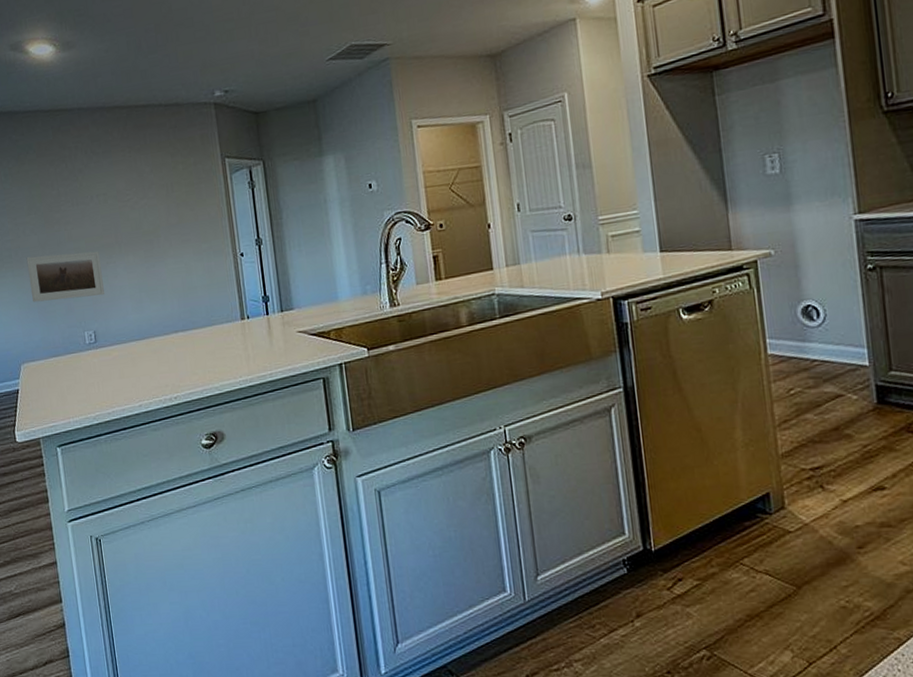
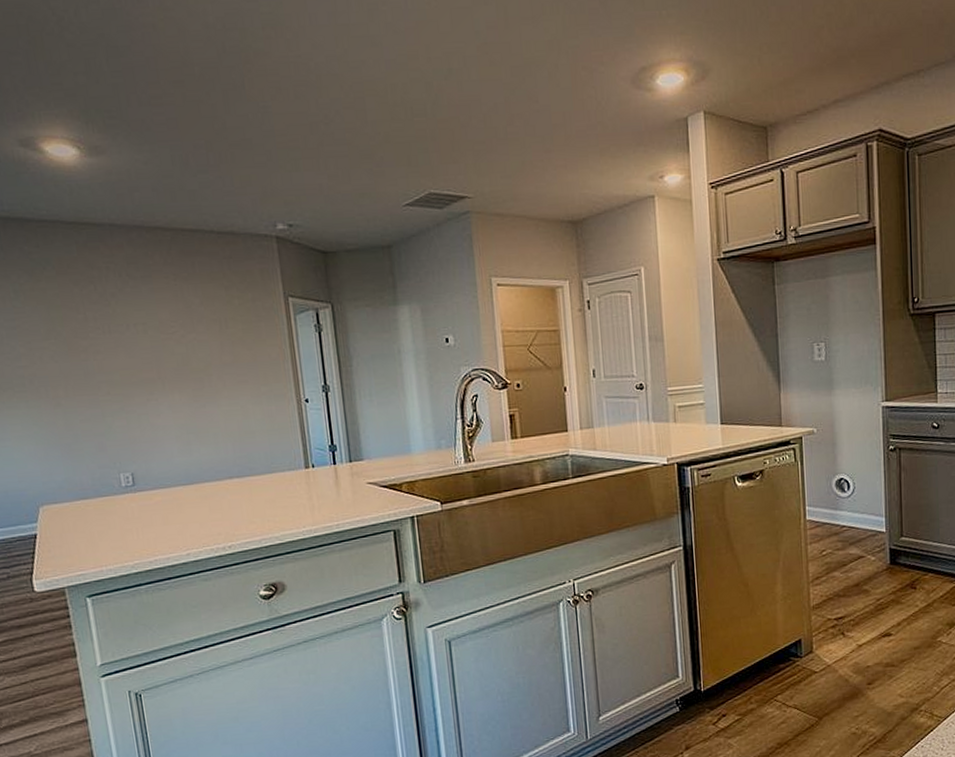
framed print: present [26,251,105,303] -> none [44,386,144,438]

